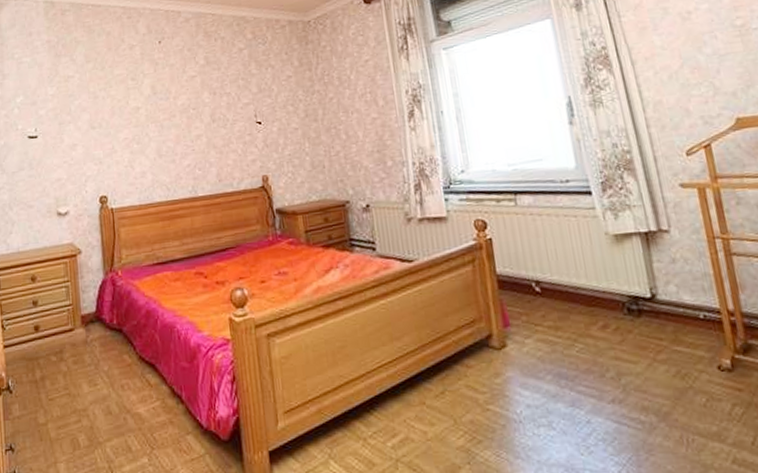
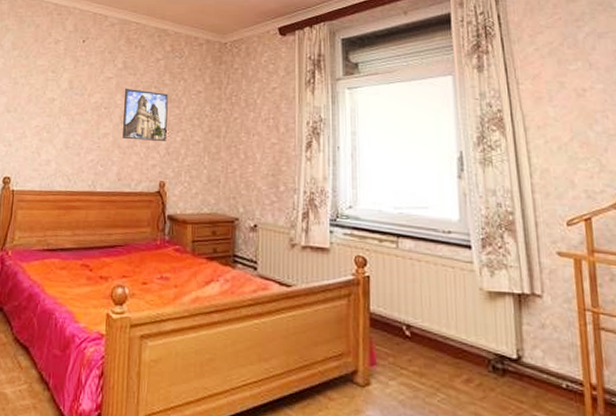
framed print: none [211,83,263,138] -> present [123,88,168,141]

